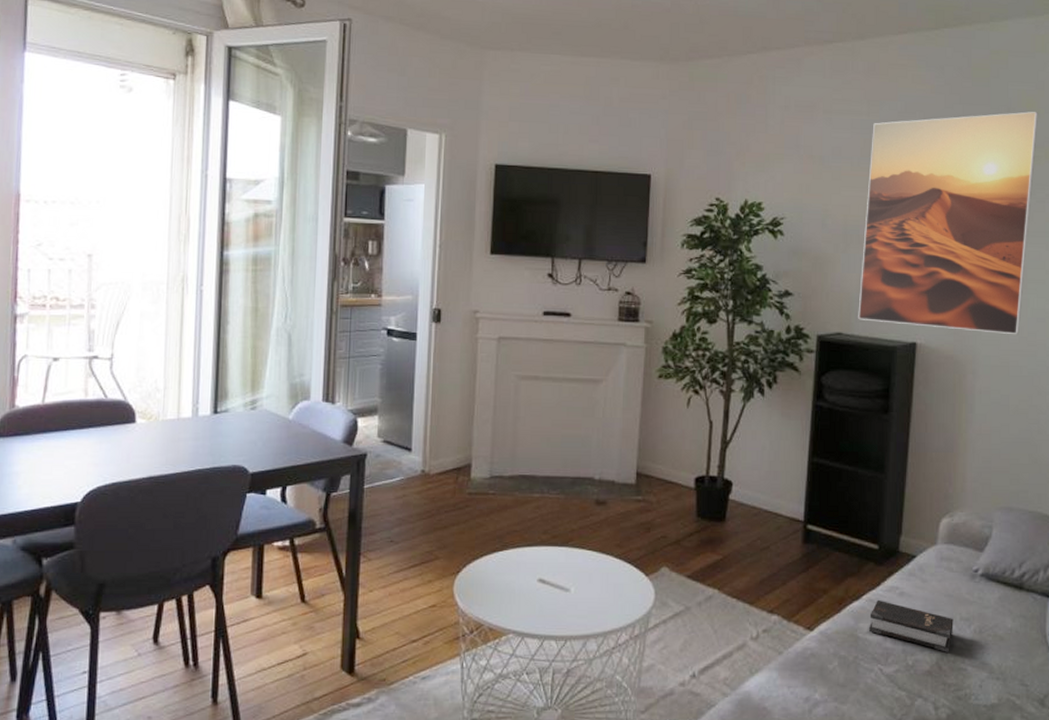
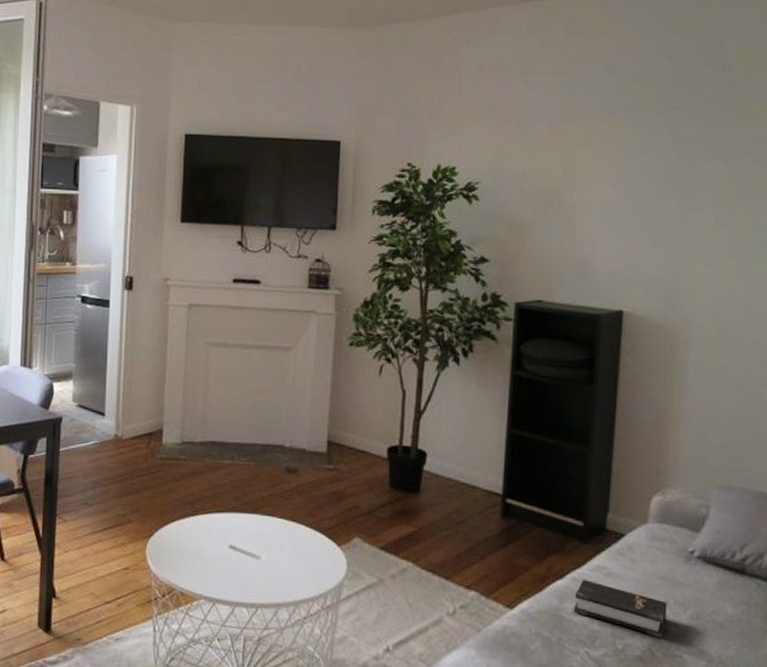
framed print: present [858,111,1039,335] -> none [559,65,757,303]

